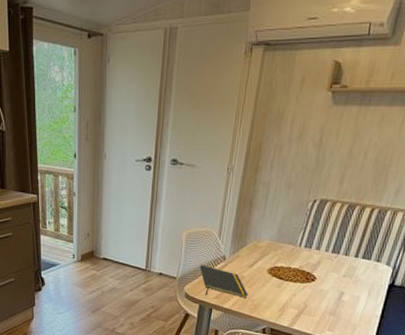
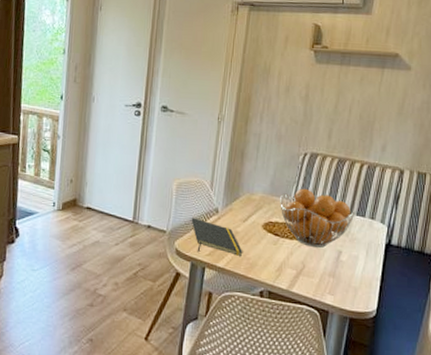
fruit basket: none [286,234,361,289] -> present [280,188,355,248]

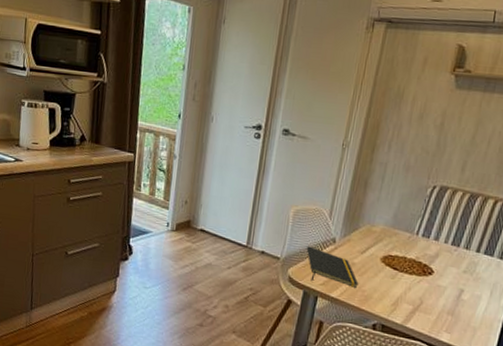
fruit basket: present [280,188,355,248] -> none [401,222,483,285]

